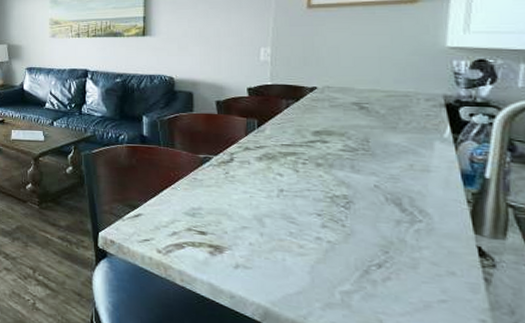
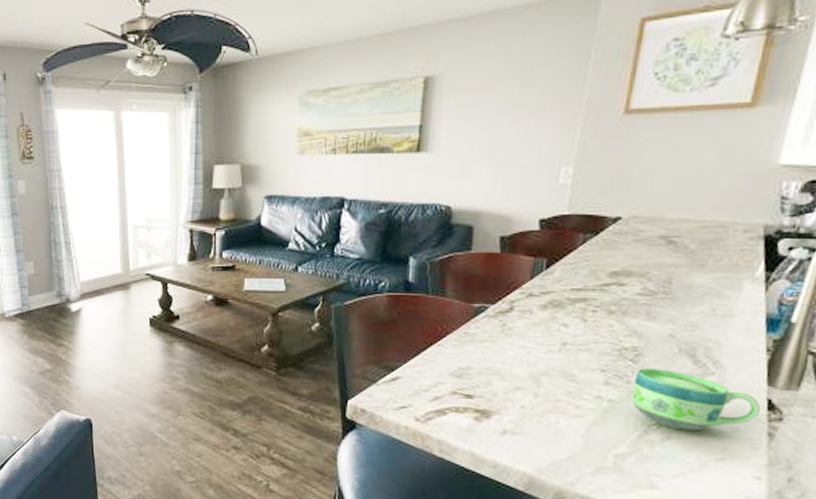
cup: none [348,214,473,273] -> present [632,368,761,431]

